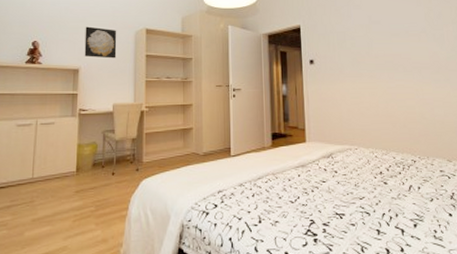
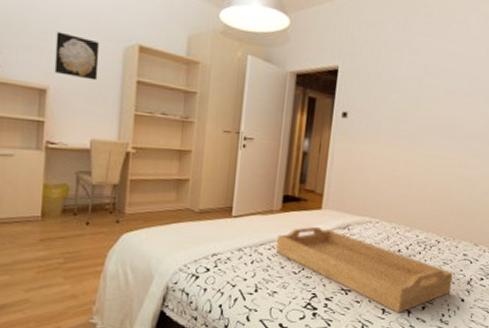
serving tray: none [272,157,437,233] -> present [276,226,454,313]

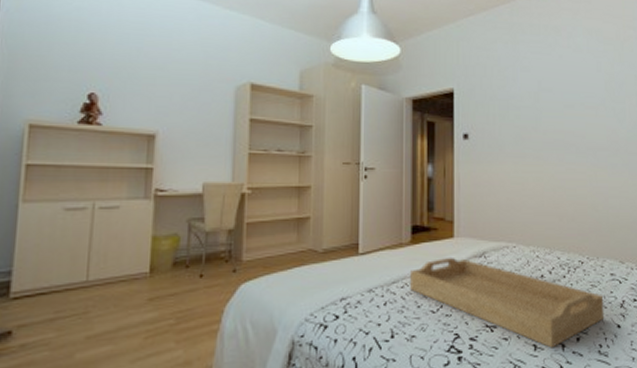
wall art: present [54,31,100,81] -> none [163,76,211,122]

